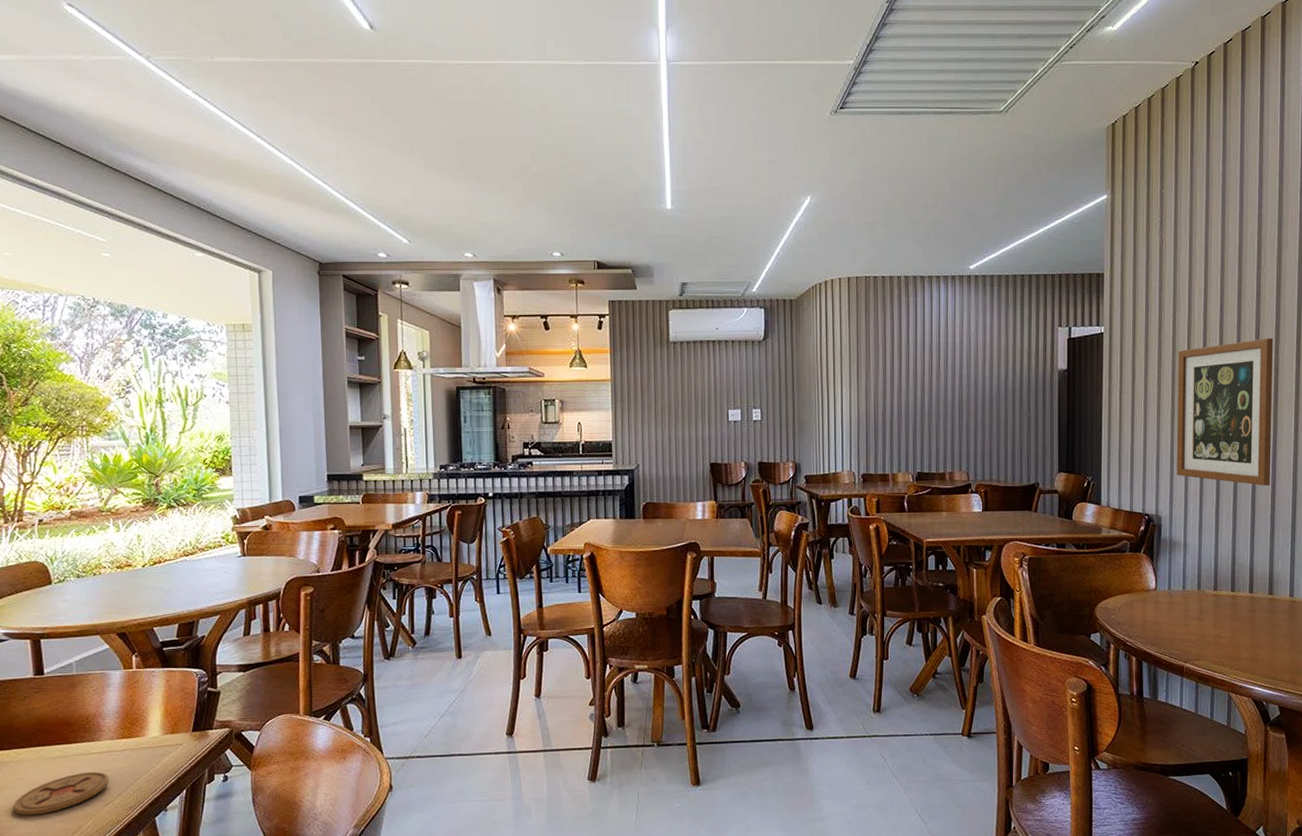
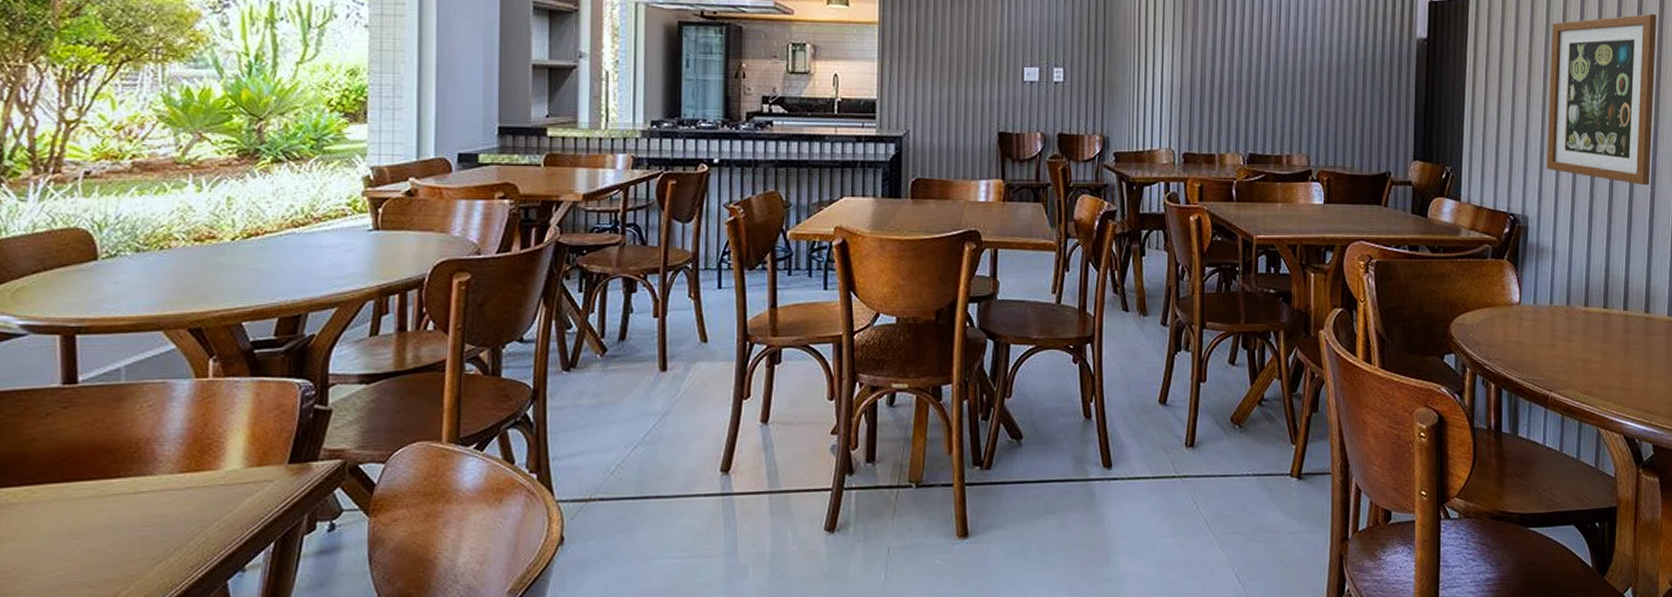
coaster: present [12,771,109,816] -> none [17,517,163,579]

